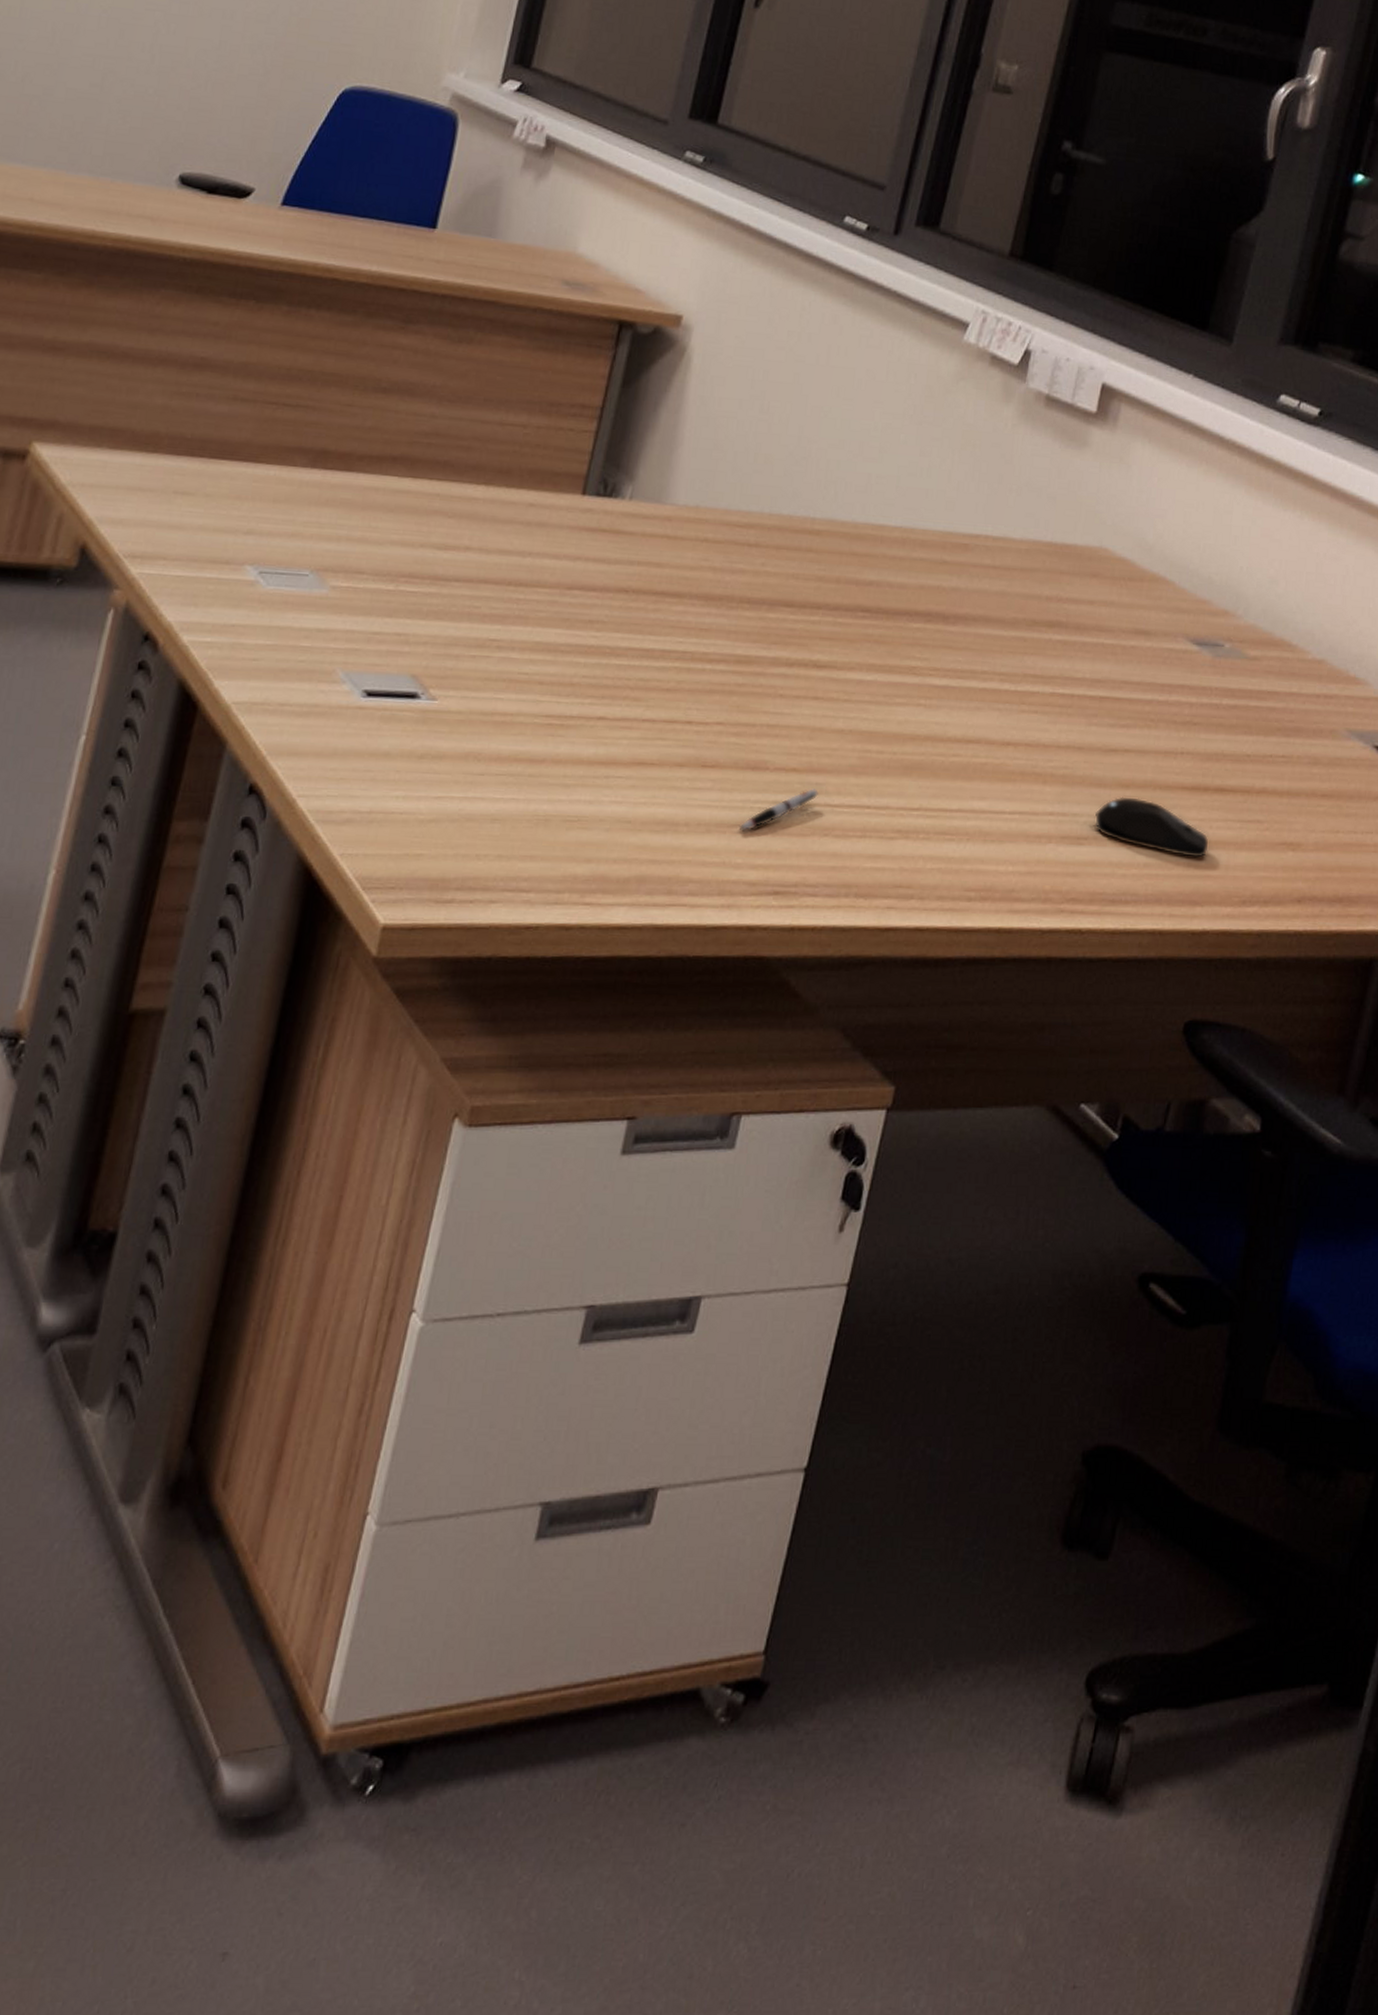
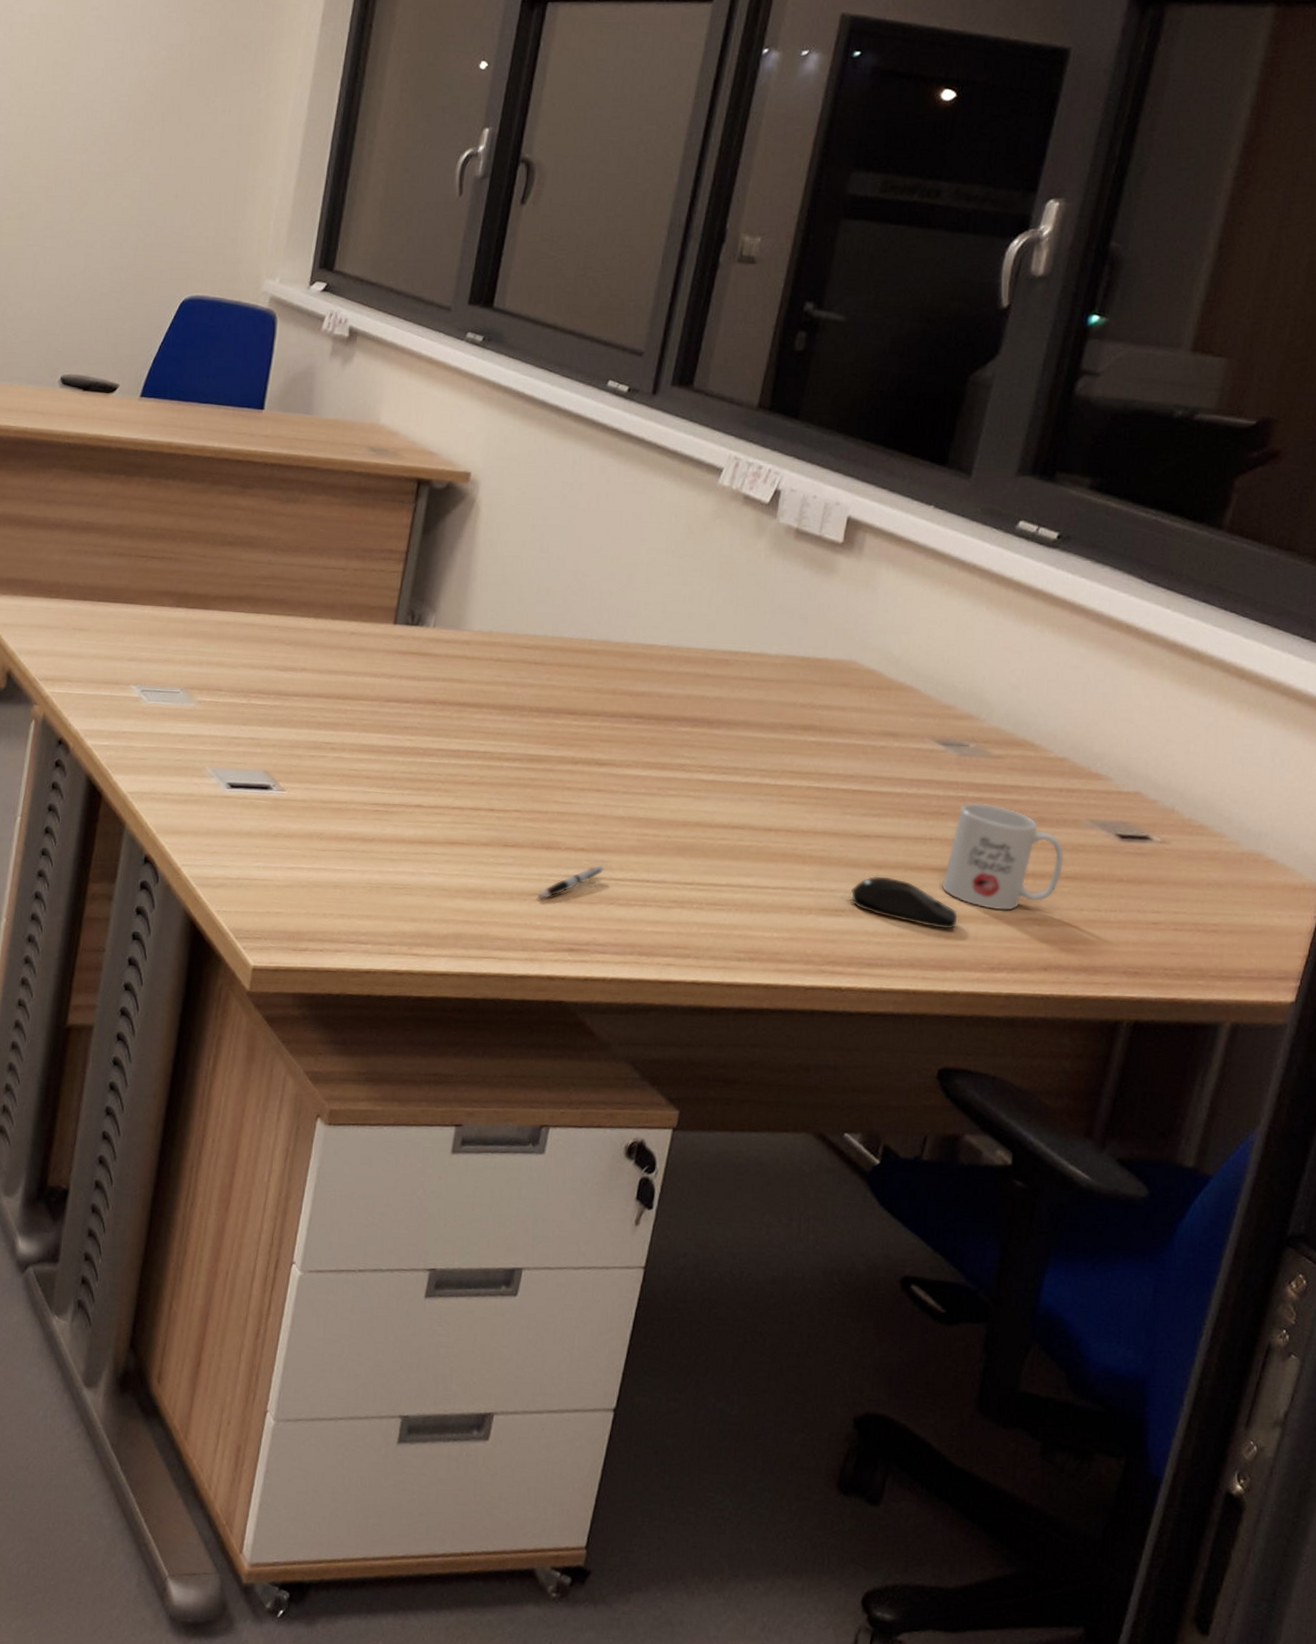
mug: none [1192,710,1321,834] -> present [941,802,1064,911]

